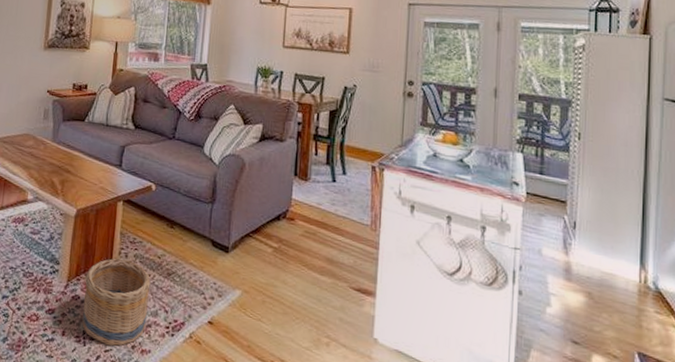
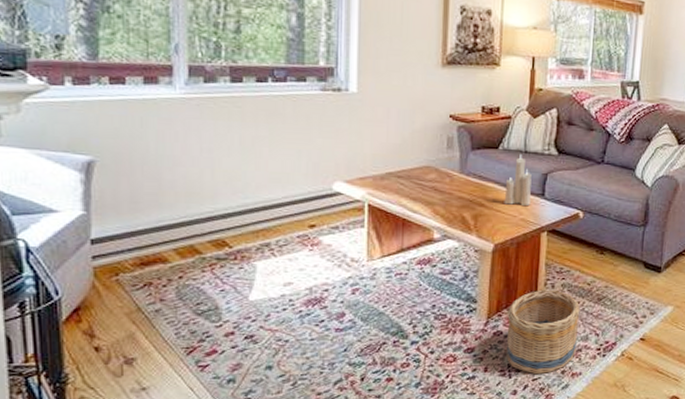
candle: none [87,127,111,175] -> present [504,154,532,205]

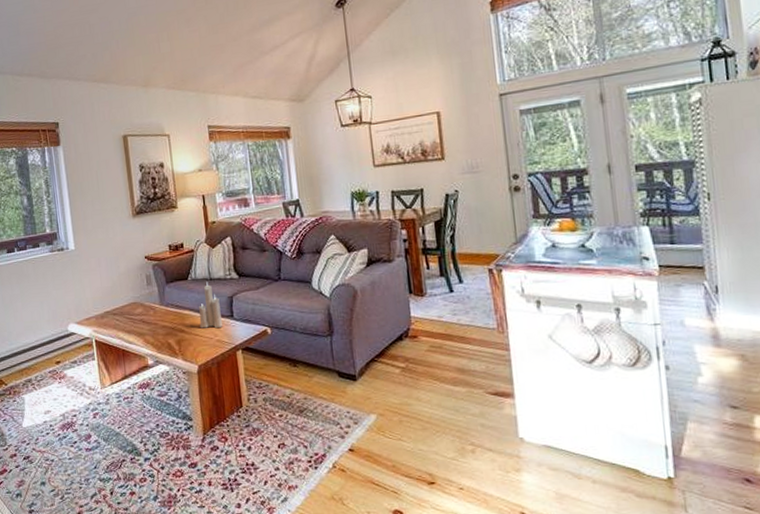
basket: present [506,289,580,375] -> none [219,404,288,488]

